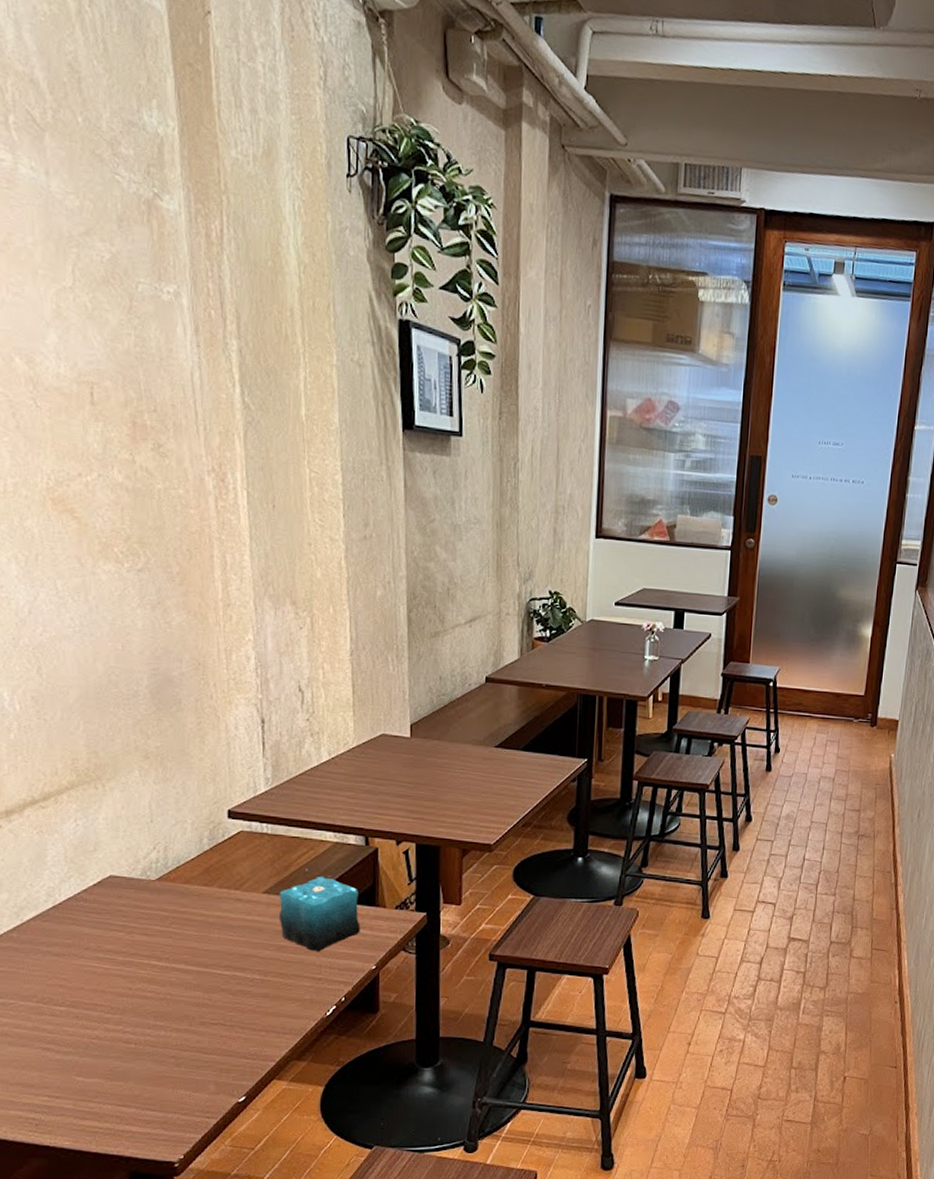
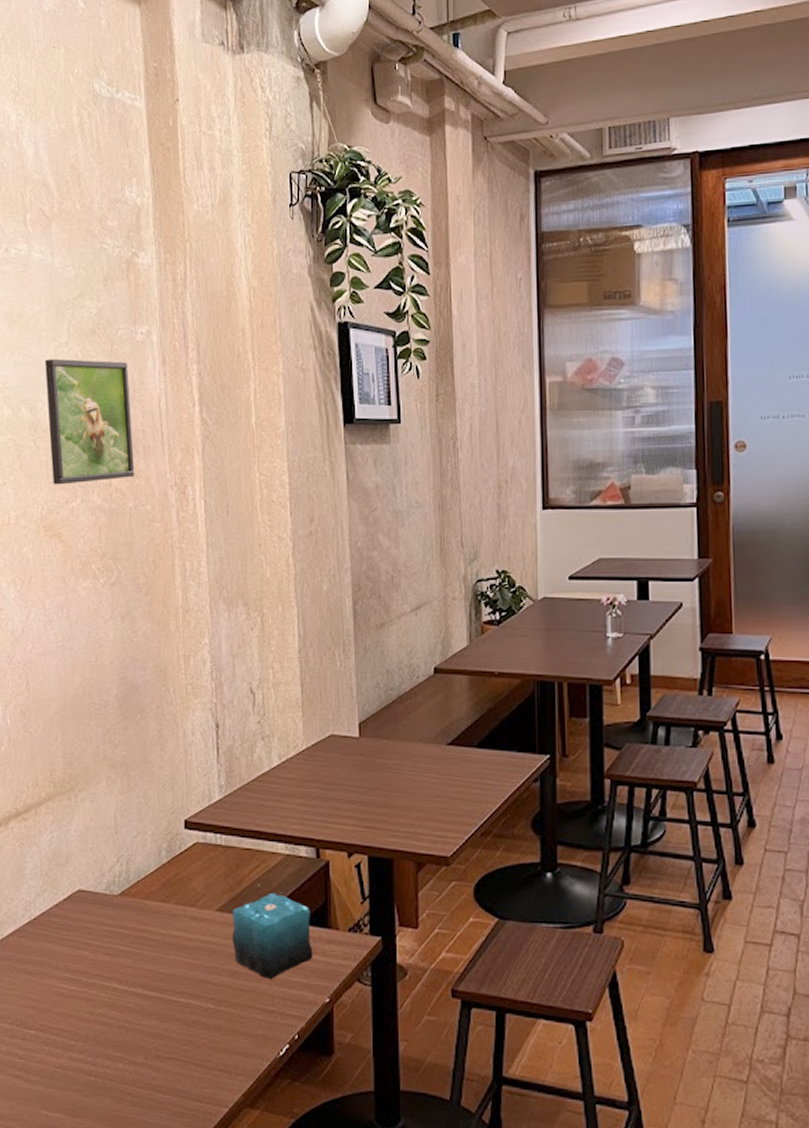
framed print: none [44,303,164,457] -> present [45,358,135,485]

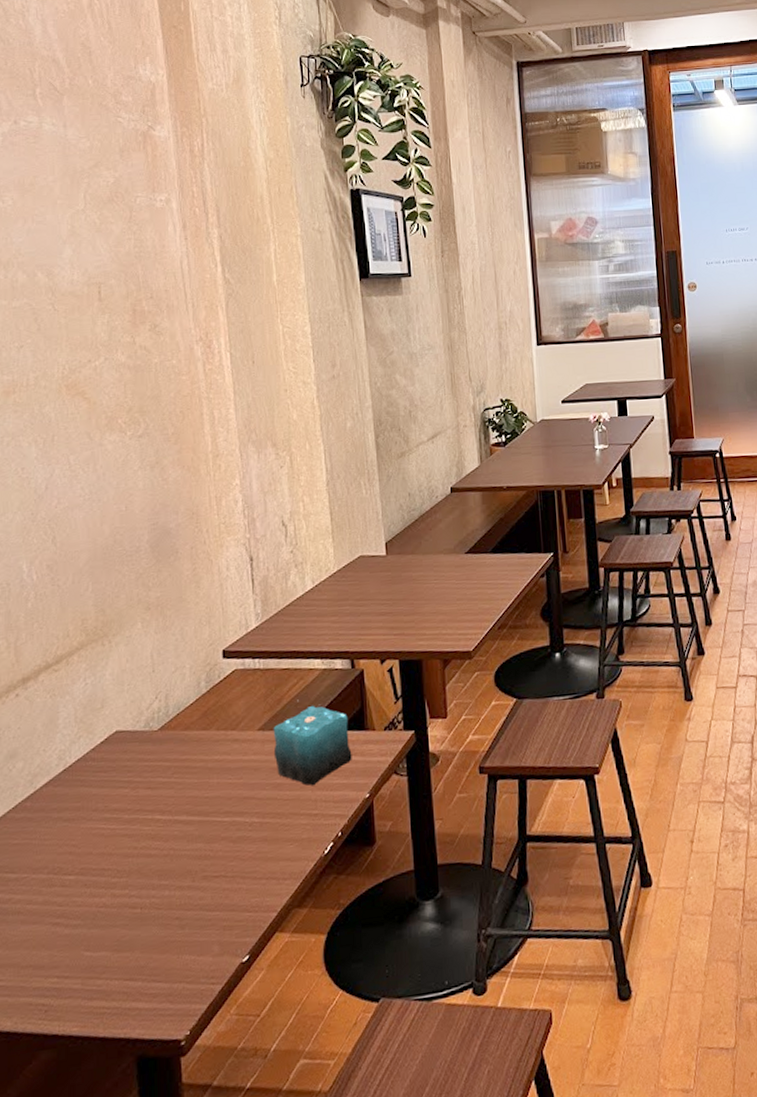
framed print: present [45,358,135,485] -> none [61,225,159,346]

